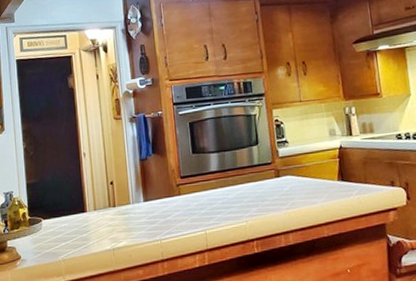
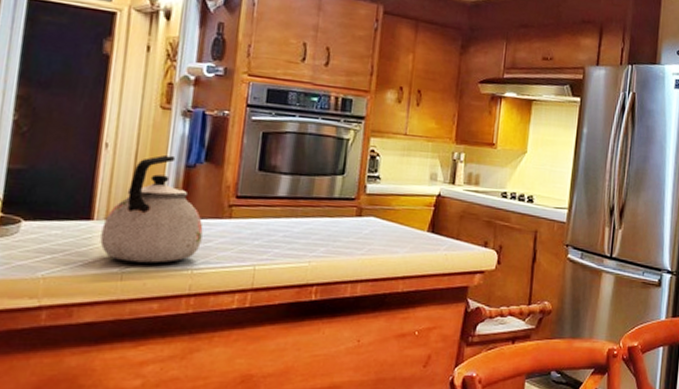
kettle: none [93,154,163,241] -> present [100,154,203,264]

